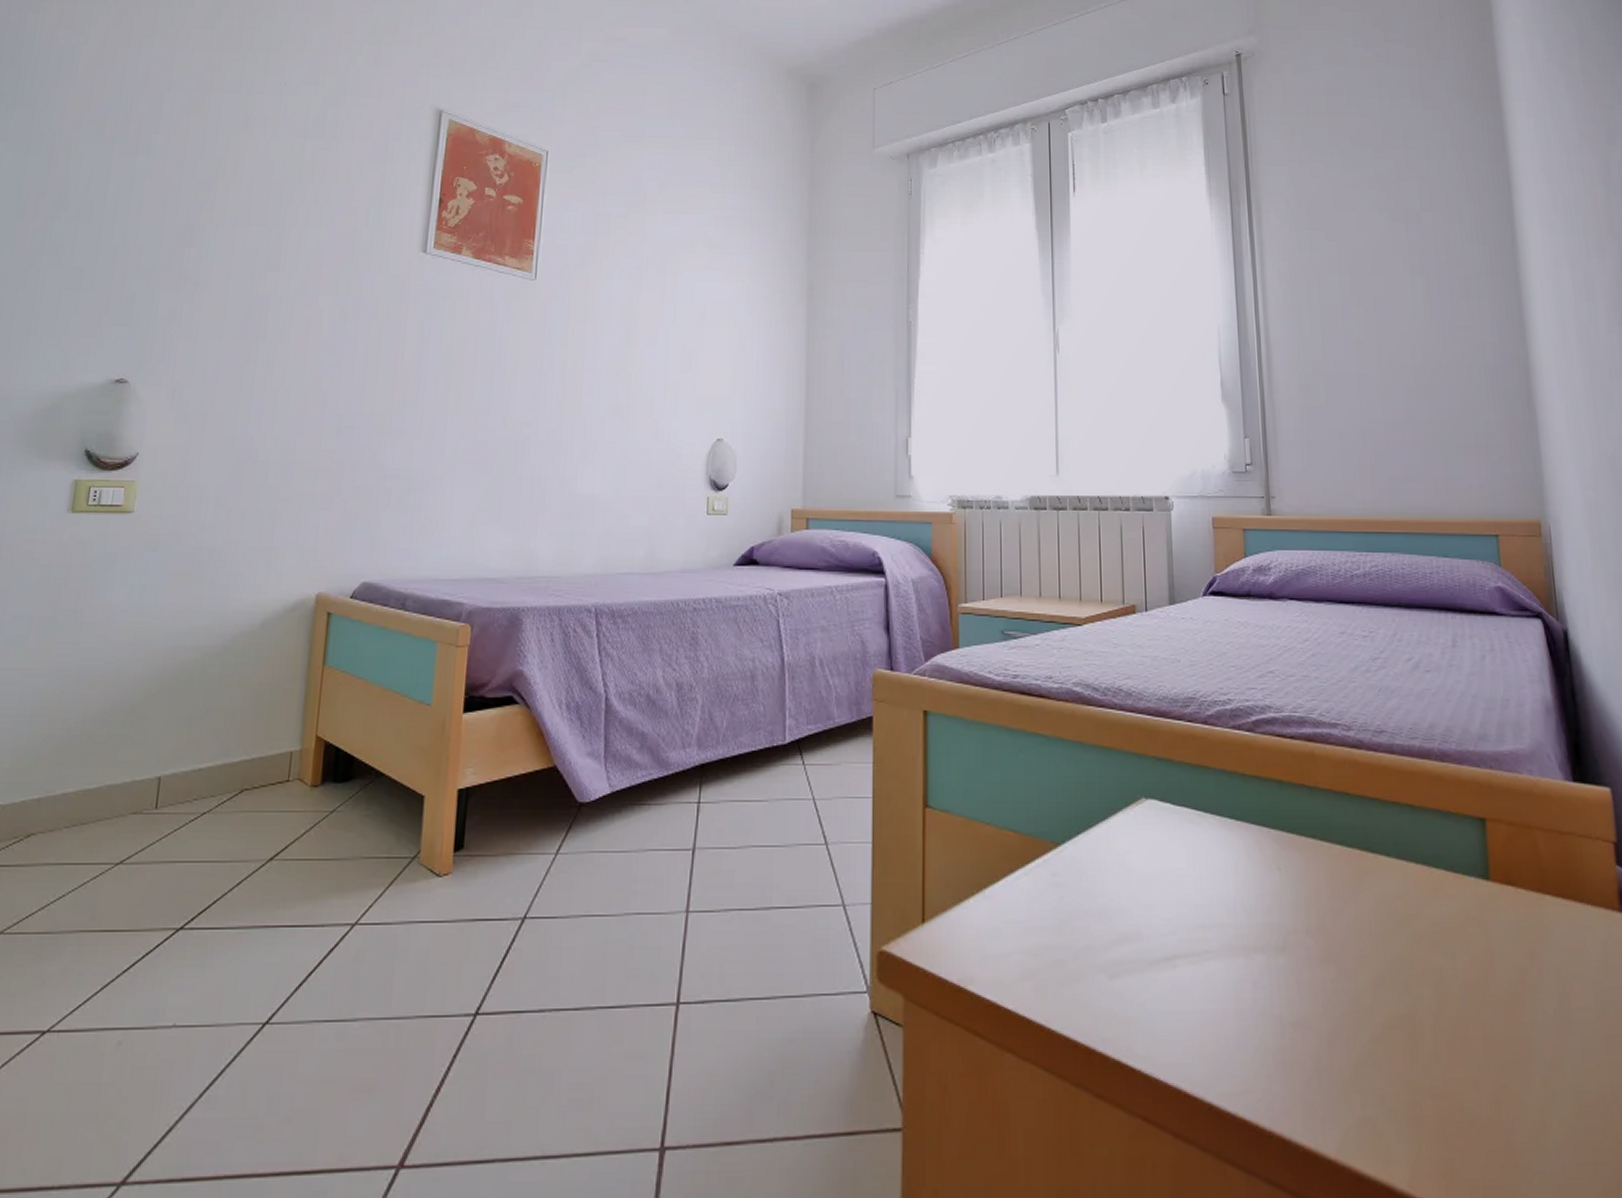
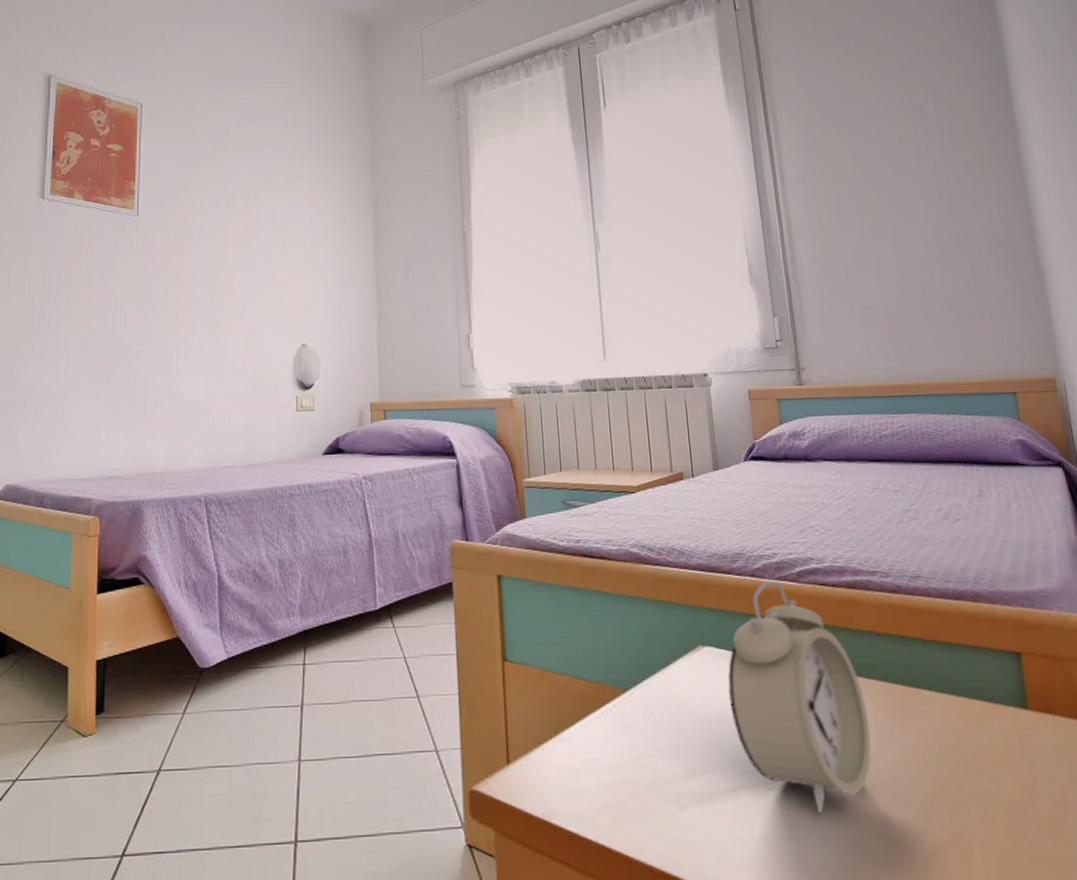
alarm clock: none [1170,730,1321,988] -> present [727,582,871,814]

